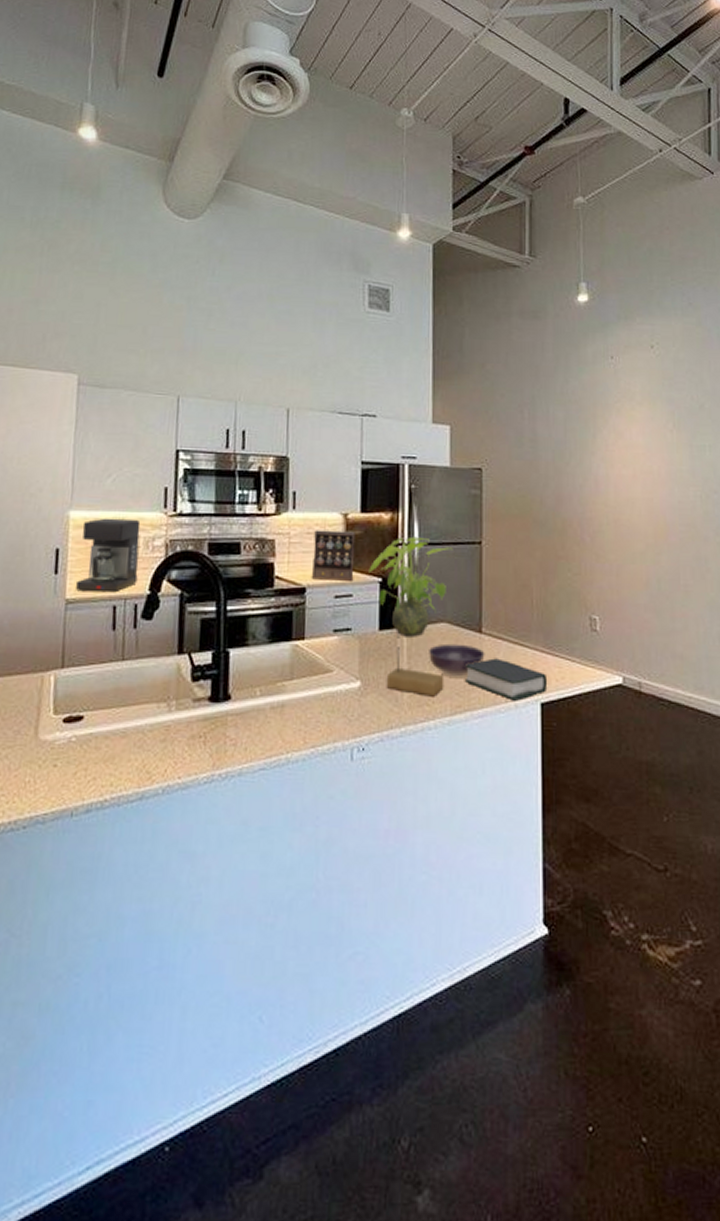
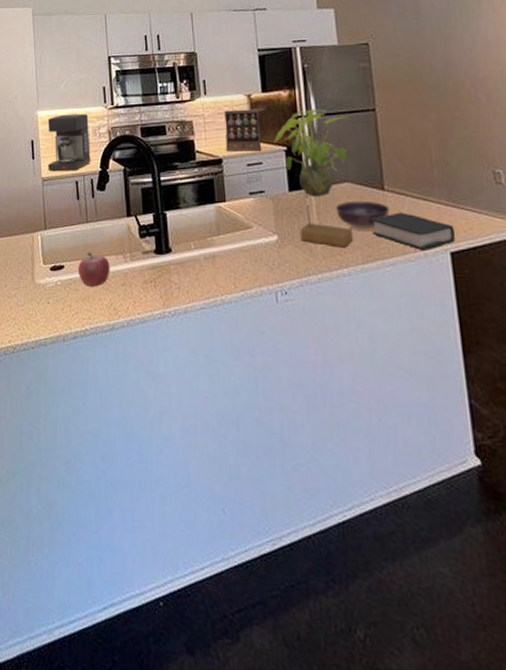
fruit: none [101,698,148,744] -> present [77,252,110,287]

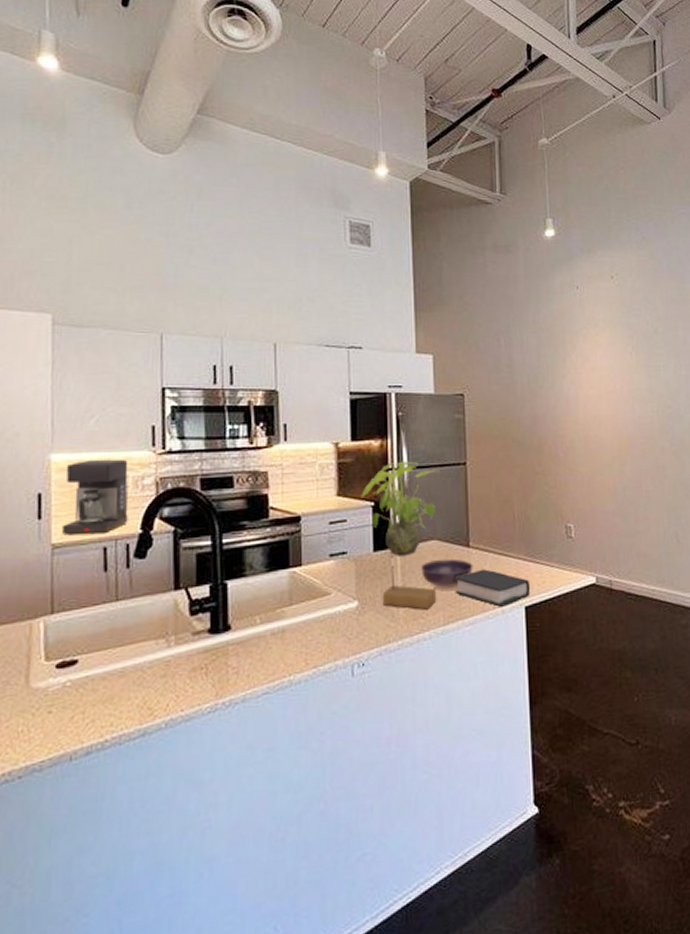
fruit: present [77,252,110,287] -> none [98,638,146,684]
spice rack: present [224,109,262,152] -> none [307,459,347,508]

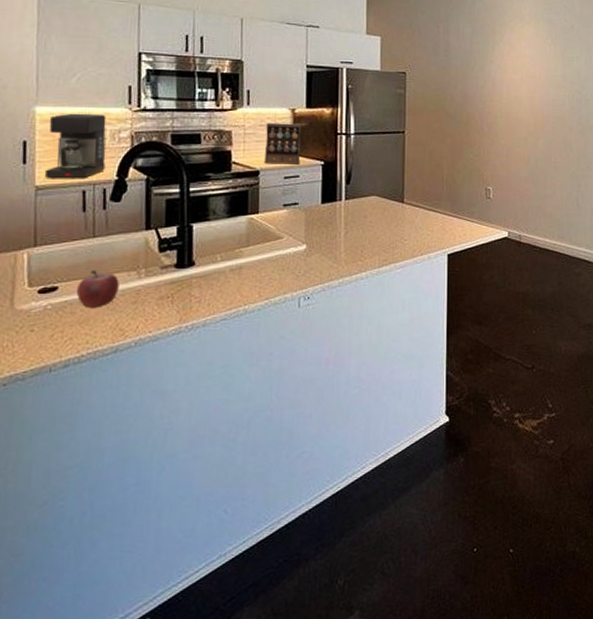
fruit: none [98,638,146,684] -> present [76,270,119,308]
spice rack: none [307,459,347,508] -> present [265,122,302,164]
plant: present [361,461,440,610] -> none [313,127,382,254]
bowl: present [421,558,473,590] -> none [362,212,406,238]
book: present [456,569,531,607] -> none [391,222,453,254]

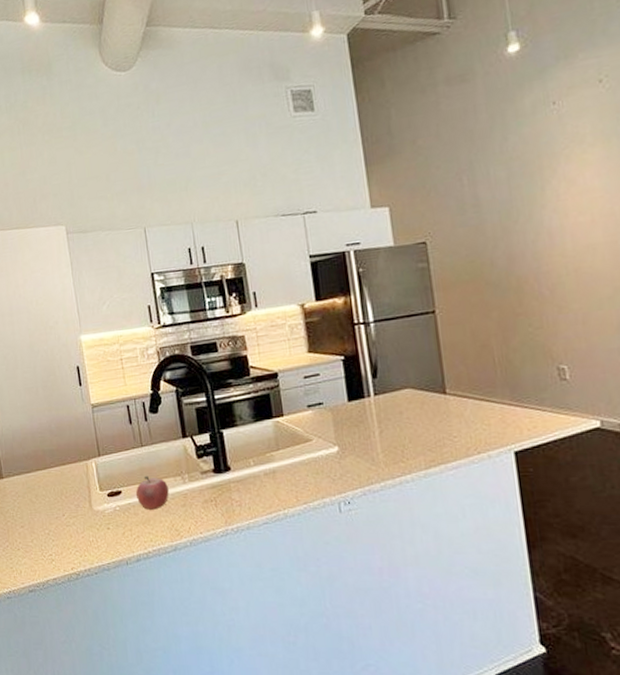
coffee maker: present [45,113,107,179] -> none [92,335,141,397]
spice rack: present [265,122,302,164] -> none [277,318,318,365]

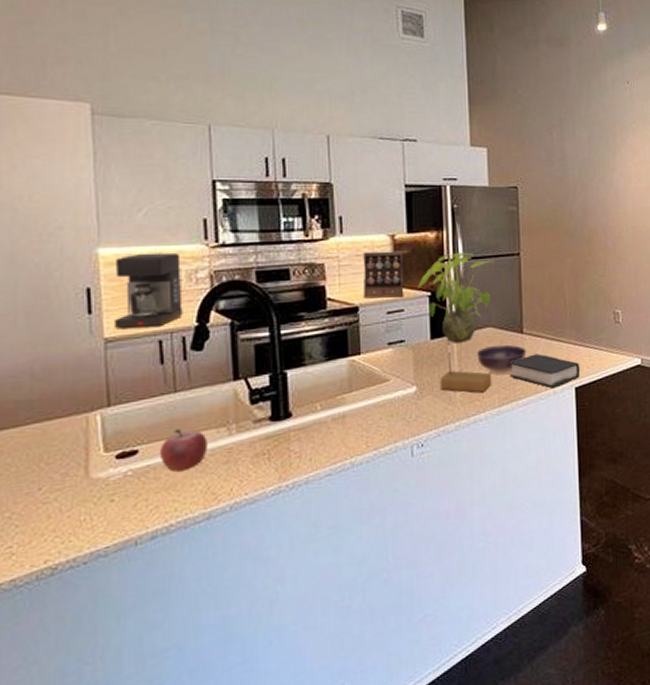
coffee maker: none [92,335,141,397] -> present [115,252,183,329]
spice rack: none [277,318,318,365] -> present [363,251,404,299]
plant: none [330,315,416,455] -> present [418,252,495,393]
bowl: none [397,405,453,436] -> present [477,344,527,374]
book: none [434,415,520,452] -> present [510,354,581,388]

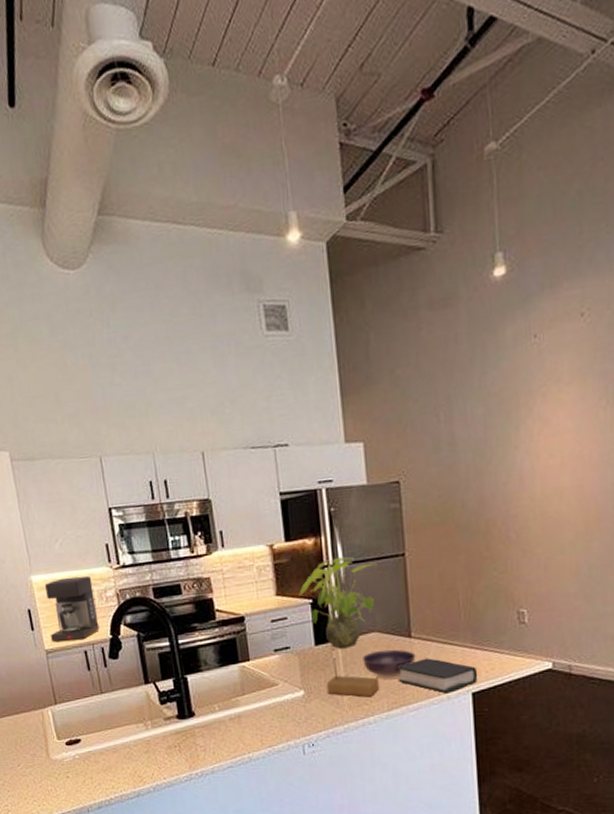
fruit: present [159,428,208,472] -> none [95,723,131,757]
spice rack: present [363,251,404,299] -> none [244,560,286,609]

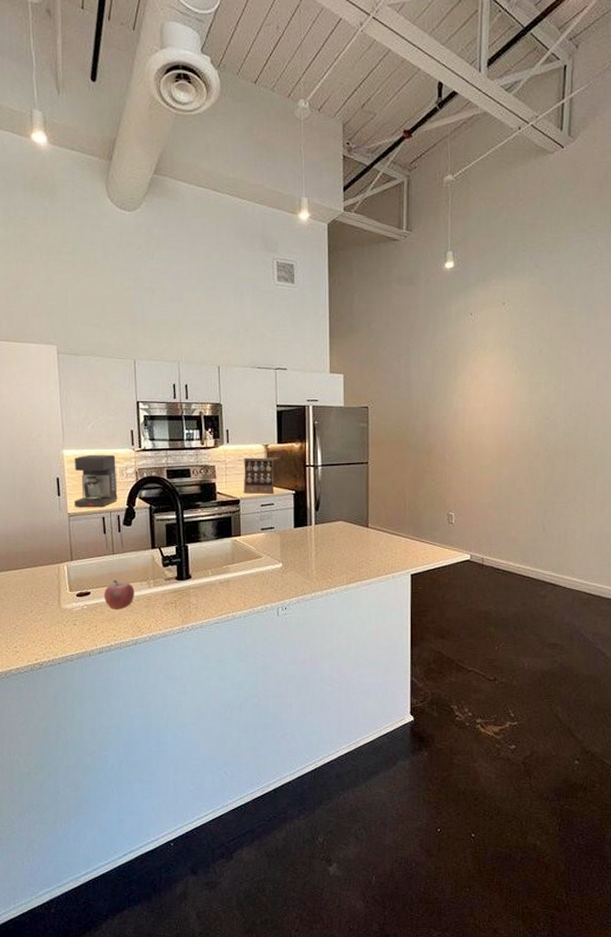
fruit: none [95,723,131,757] -> present [103,580,135,609]
spice rack: none [244,560,286,609] -> present [244,457,274,494]
plant: present [299,557,380,697] -> none [285,460,347,572]
bowl: present [363,649,416,679] -> none [330,535,371,558]
book: present [398,658,478,694] -> none [357,545,416,573]

